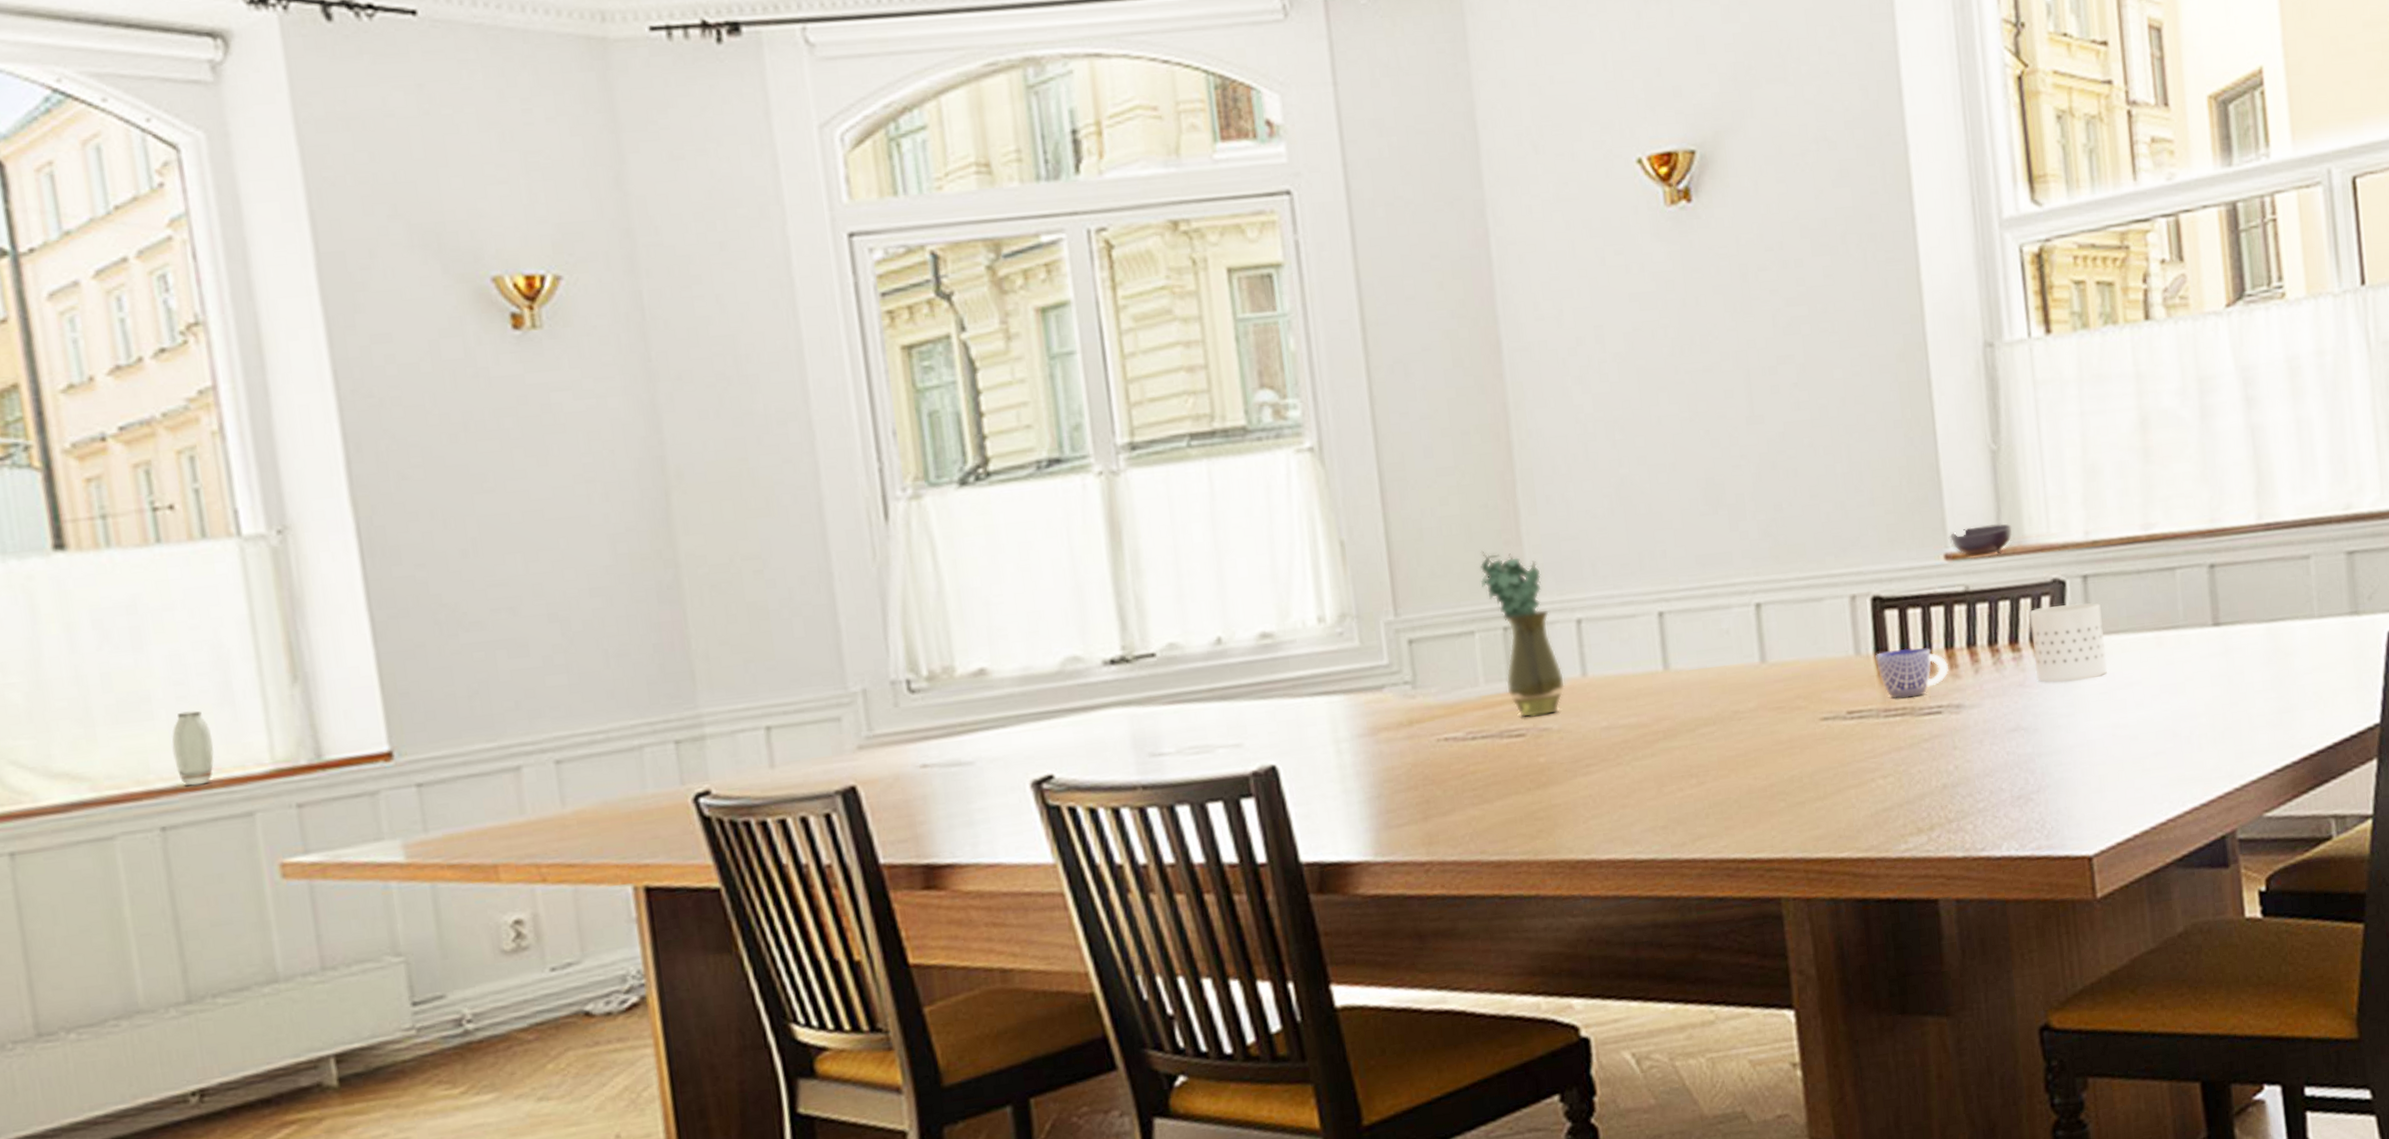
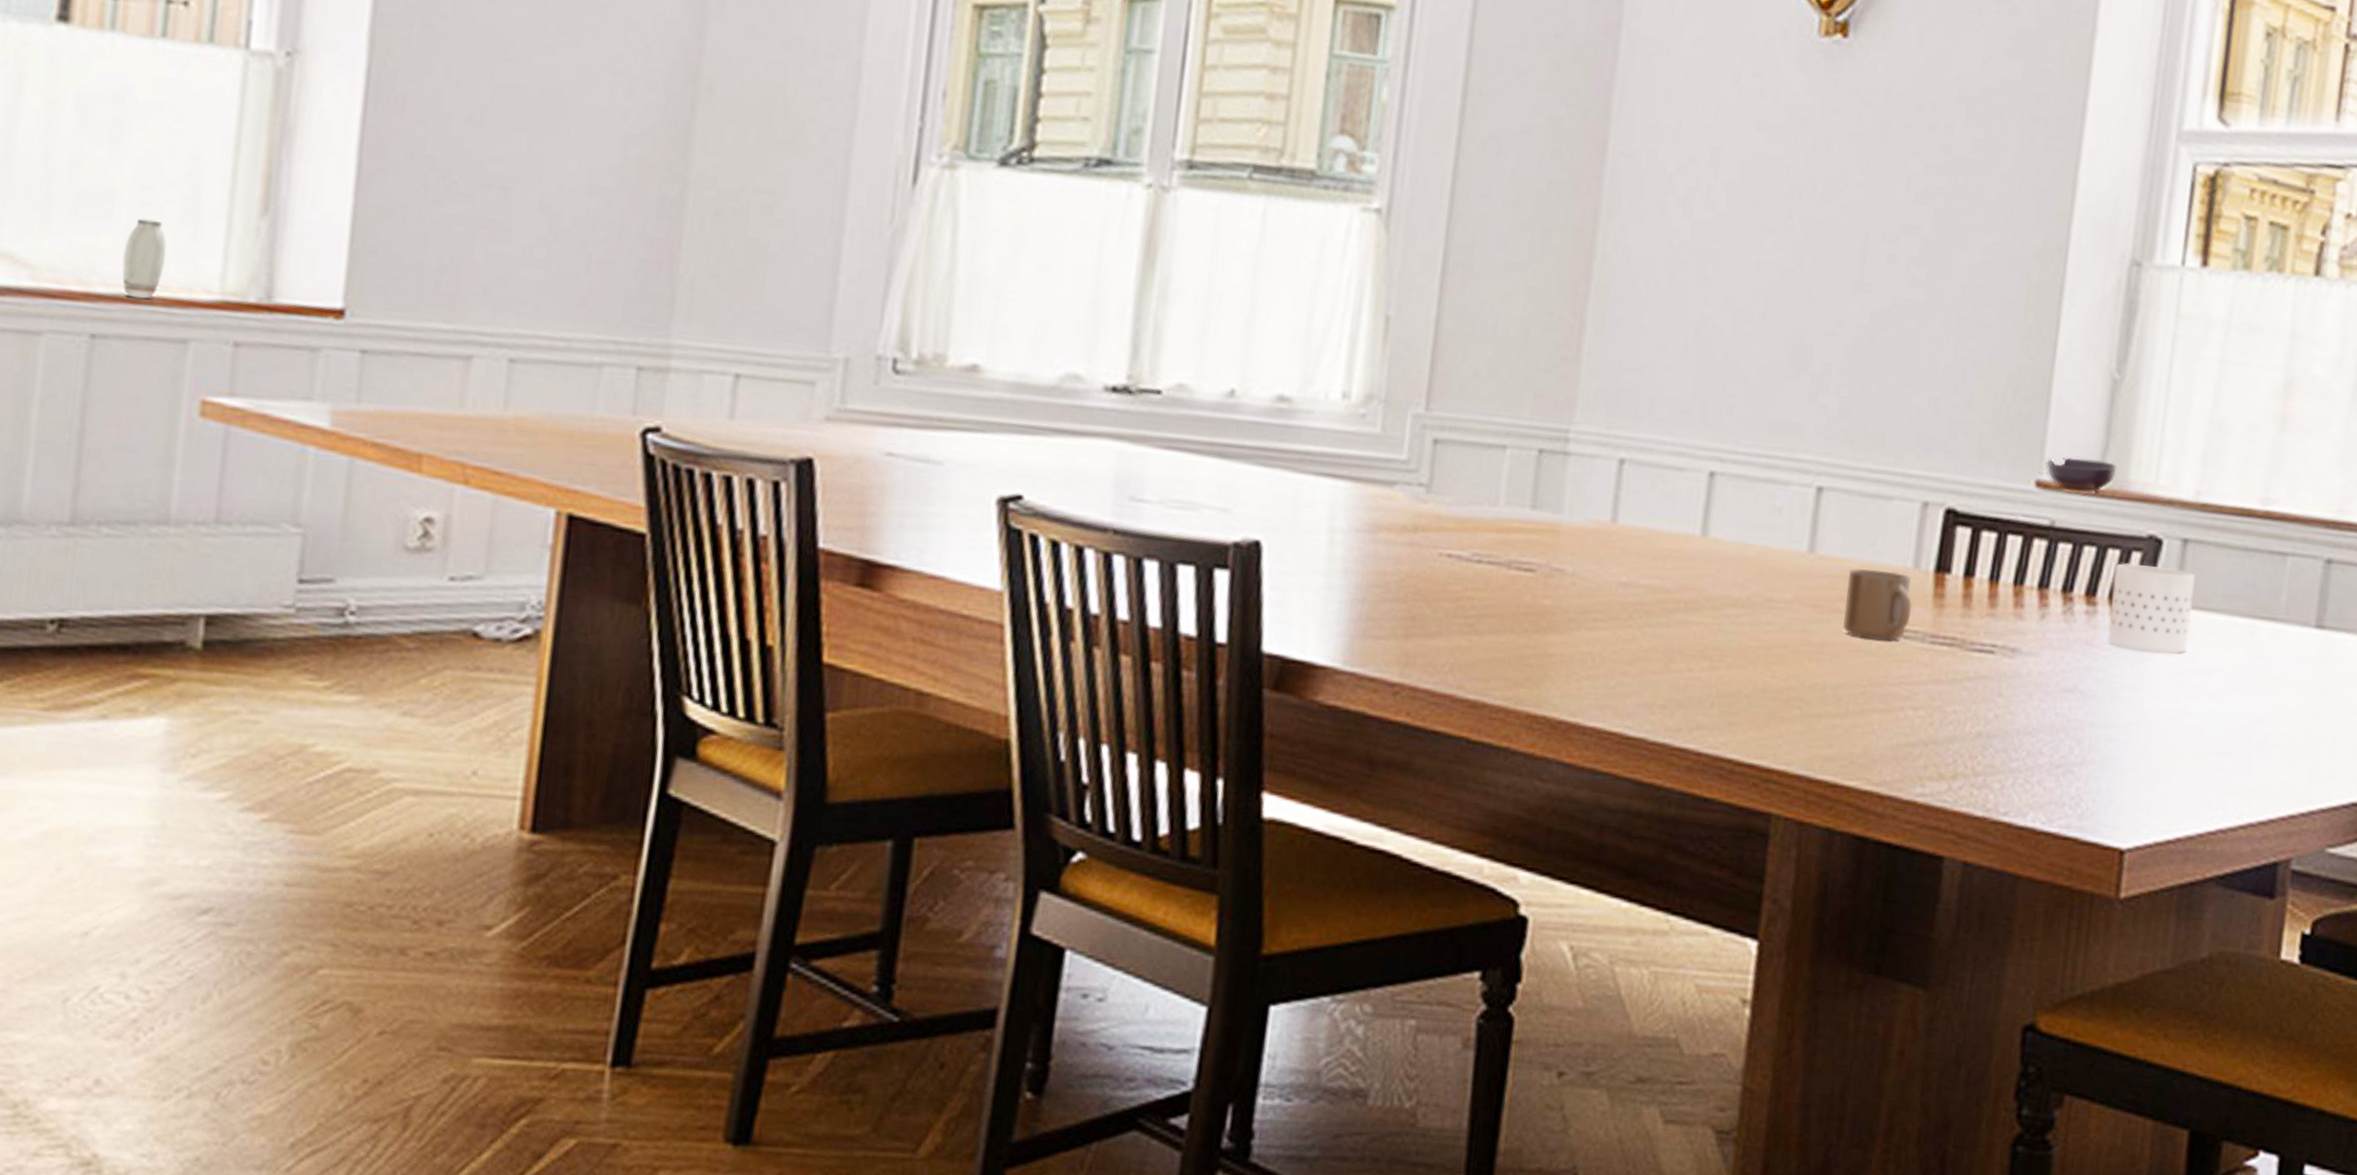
vase: present [1479,550,1565,718] -> none [1525,361,1593,556]
cup: none [1799,662,1862,726] -> present [1843,568,1913,641]
cup: present [1876,647,1948,699] -> none [1934,571,2013,629]

